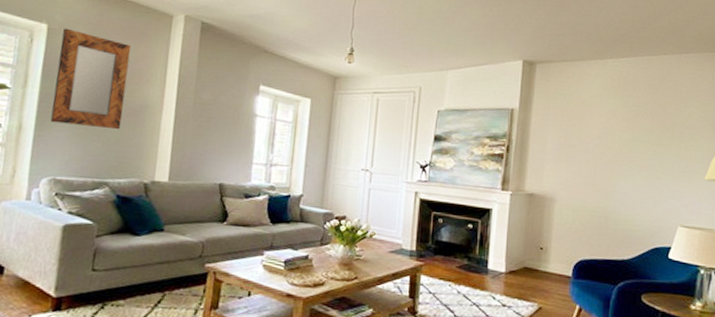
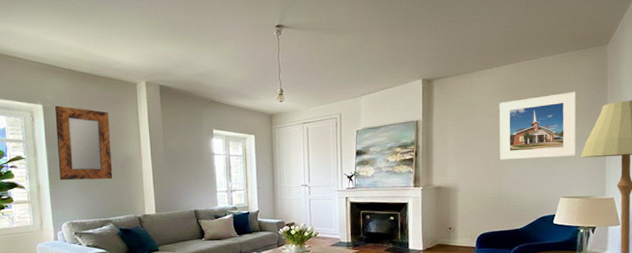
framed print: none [608,99,702,177] -> present [499,92,576,160]

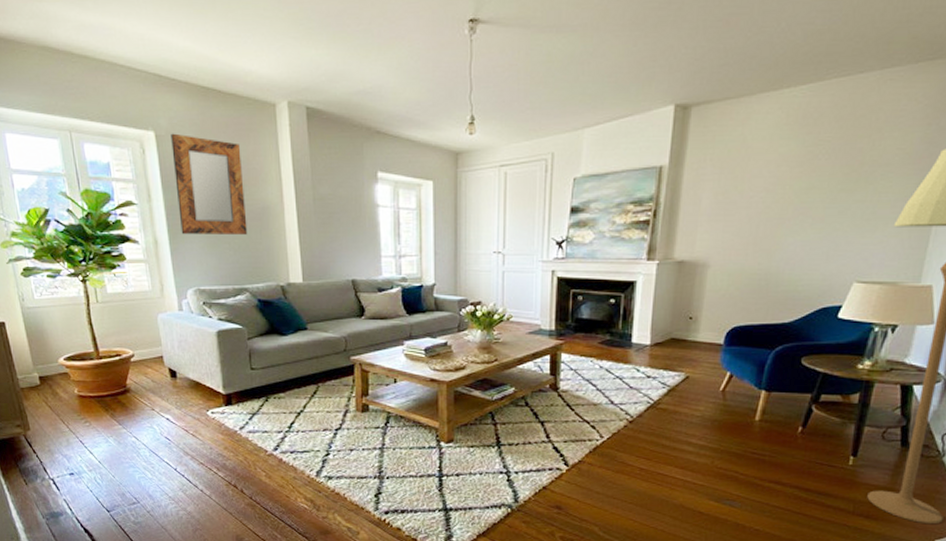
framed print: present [499,92,576,160] -> none [773,128,903,227]

